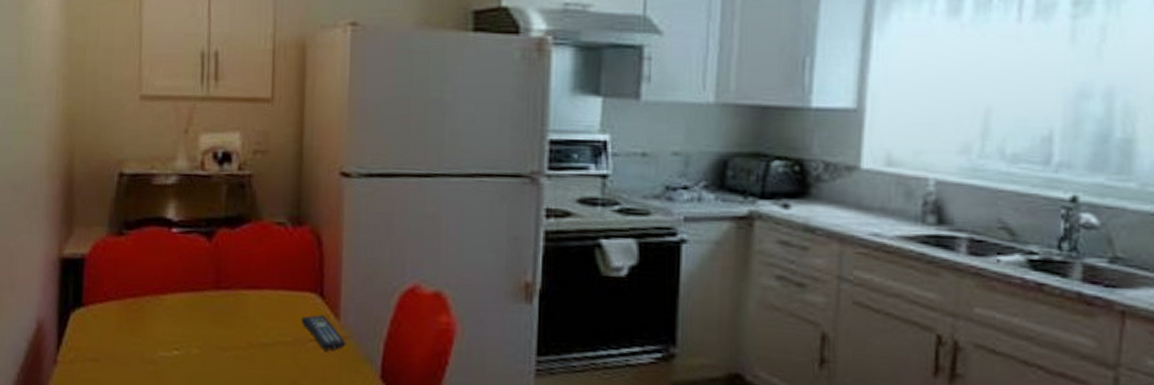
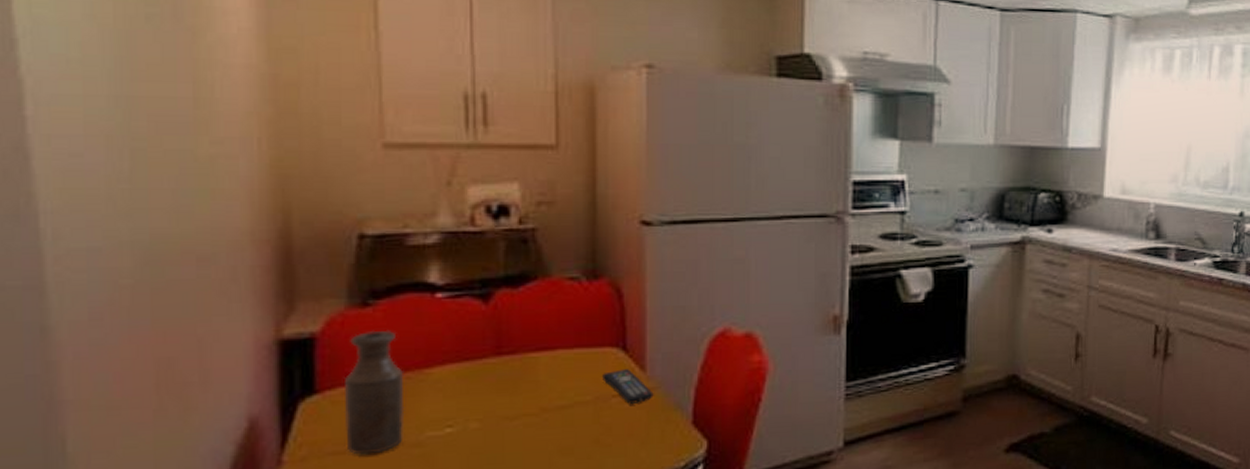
bottle: none [101,256,146,365] -> present [344,329,405,455]

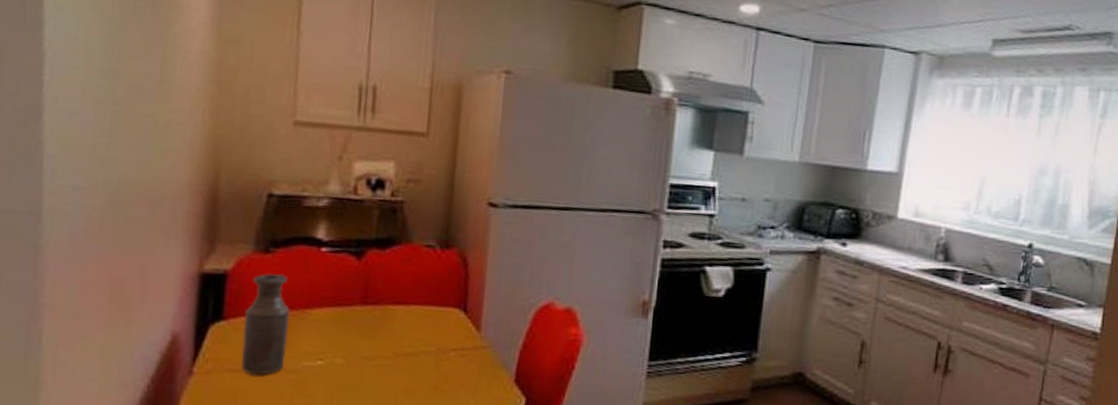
remote control: present [602,369,654,404] -> none [445,327,485,359]

